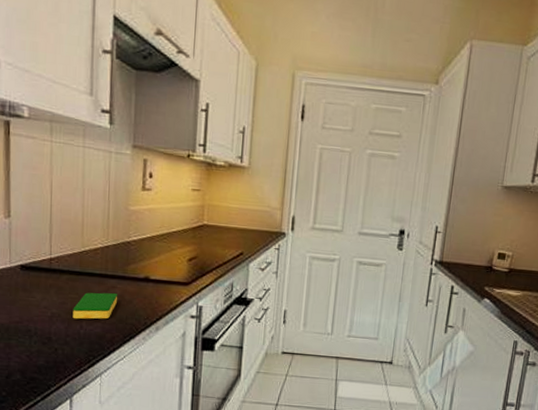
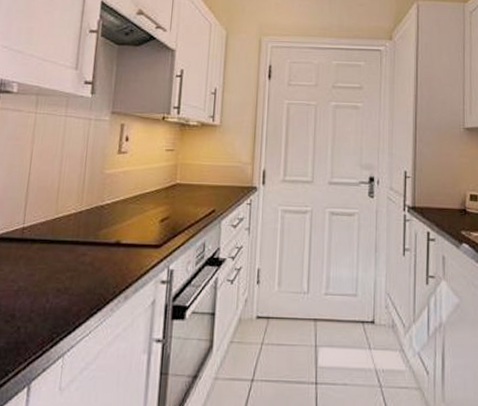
dish sponge: present [72,292,117,319] -> none [39,261,87,292]

